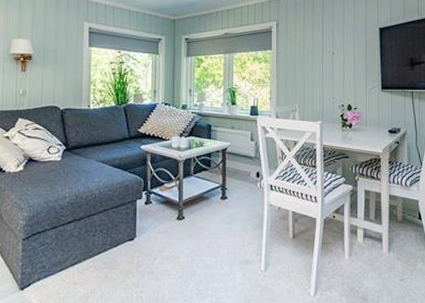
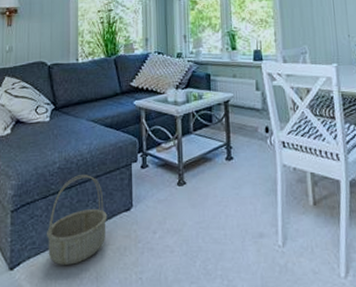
basket: none [56,209,113,287] -> present [47,175,108,266]

